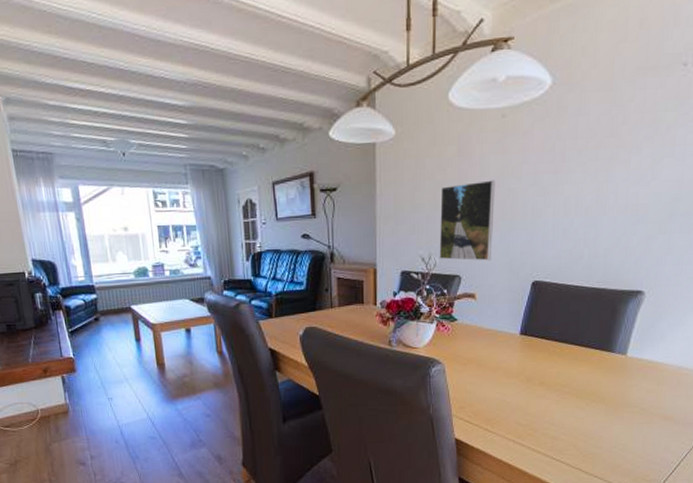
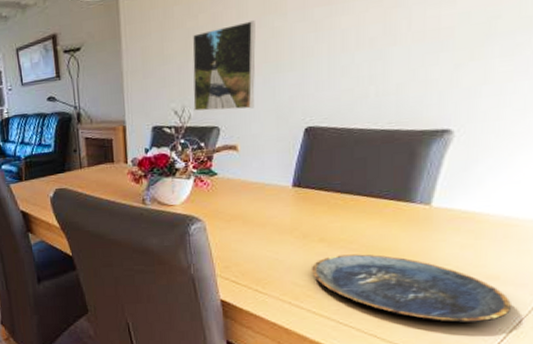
plate: none [533,396,681,457] -> present [312,254,511,322]

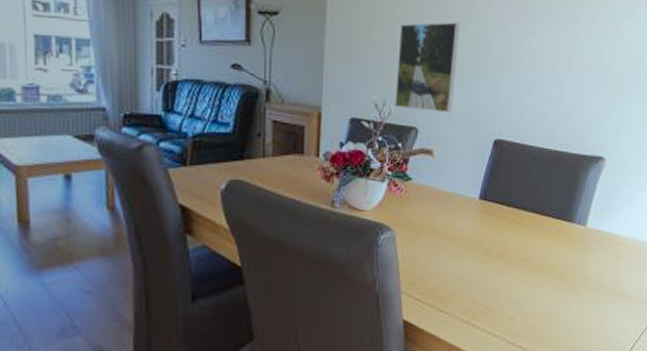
plate: present [312,254,511,322] -> none [489,271,636,339]

